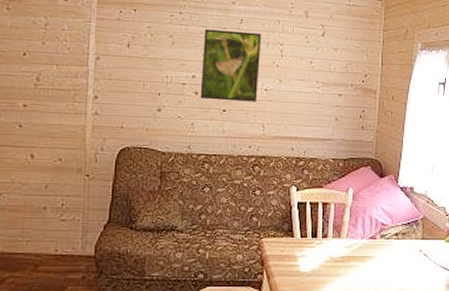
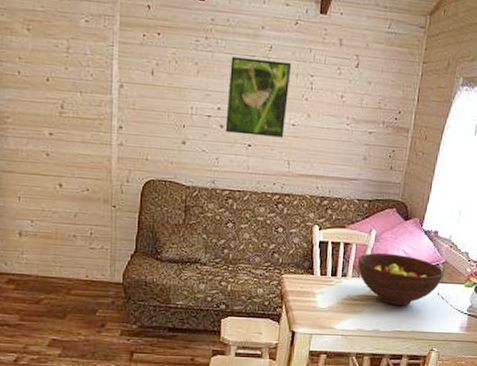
fruit bowl: none [338,212,424,266] -> present [358,253,444,306]

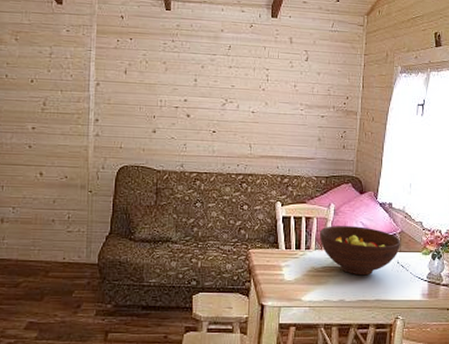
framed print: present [225,56,292,138] -> none [191,55,249,124]

